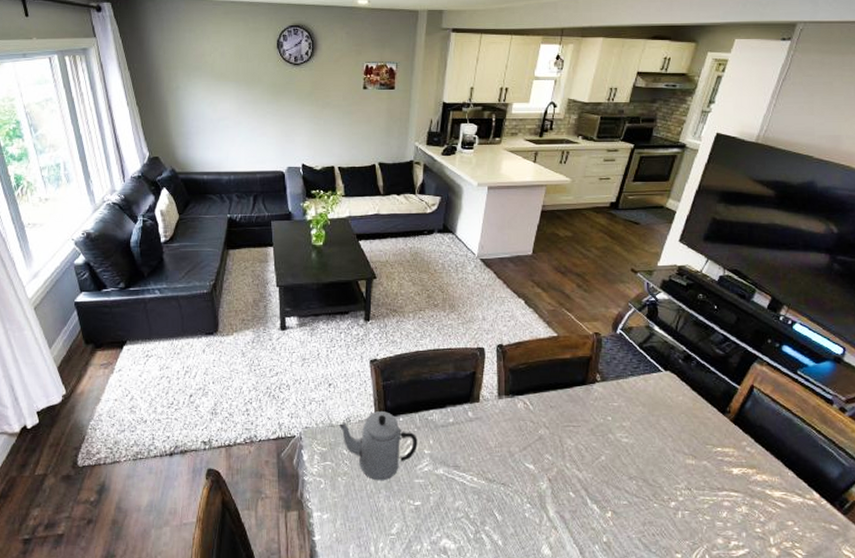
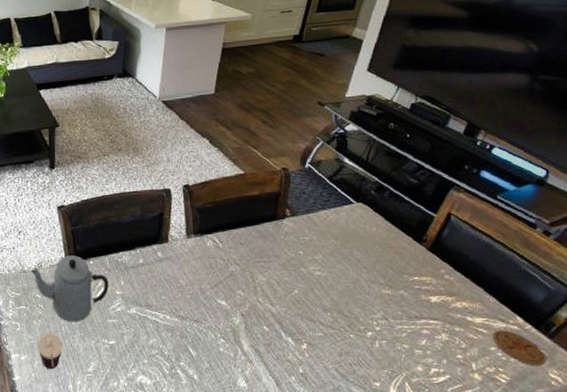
cup: none [341,492,368,530] -> present [37,334,64,370]
coaster: none [790,505,840,542] -> present [492,330,546,366]

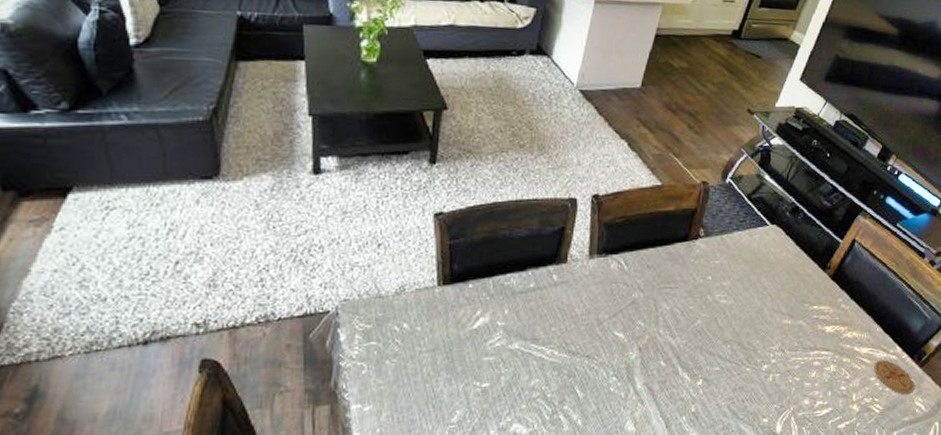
teapot: present [30,256,109,322] -> none [389,277,490,362]
cup: present [37,334,64,370] -> none [387,376,423,423]

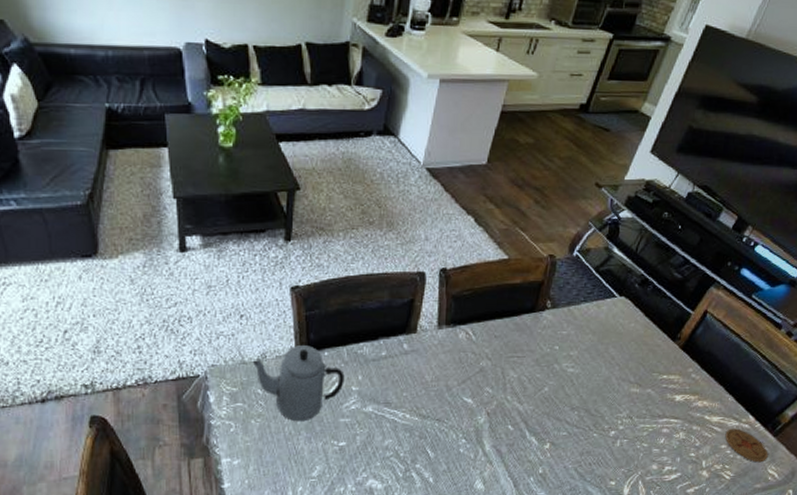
teapot: none [389,277,490,362] -> present [252,345,345,422]

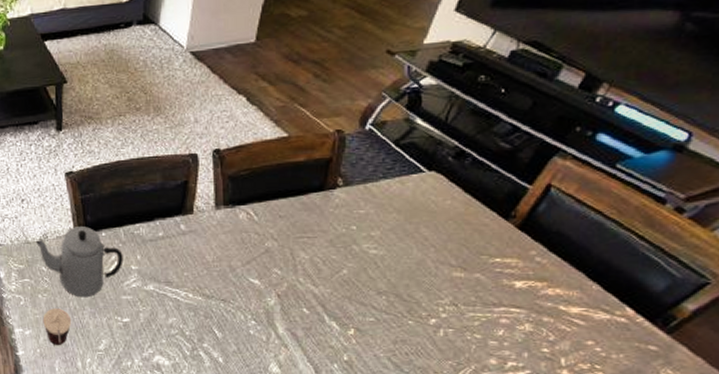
cup: none [254,435,286,475] -> present [42,309,72,346]
coaster: present [725,428,768,463] -> none [591,322,660,365]

